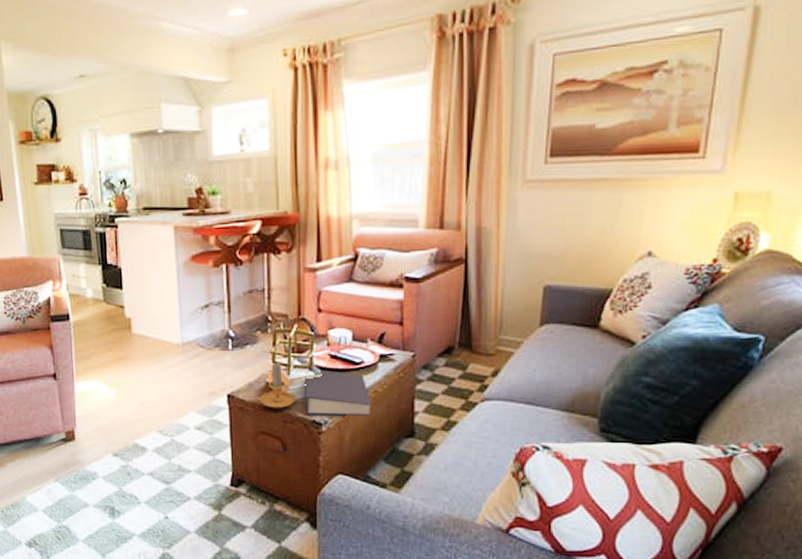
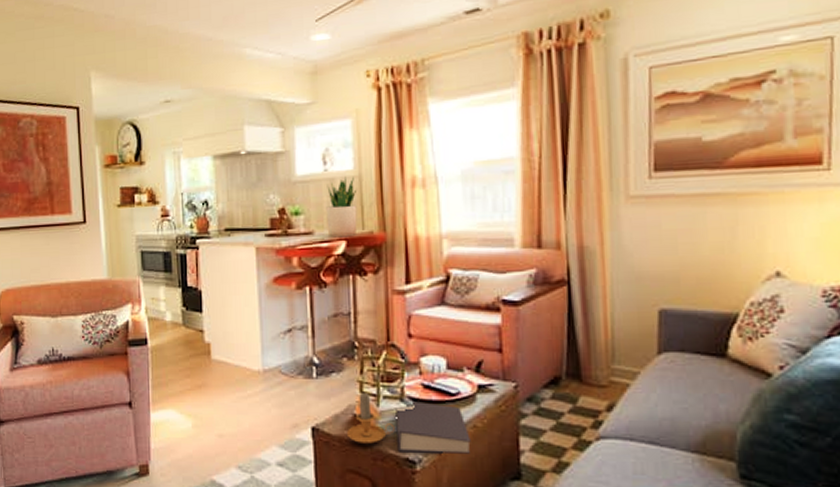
planter: none [242,157,272,217] -> present [326,176,357,238]

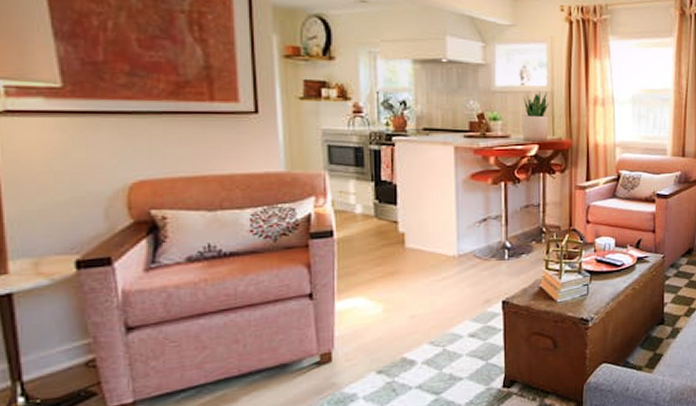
candle: present [346,392,395,445] -> none [533,268,573,311]
book: present [395,400,471,454] -> none [574,272,630,314]

